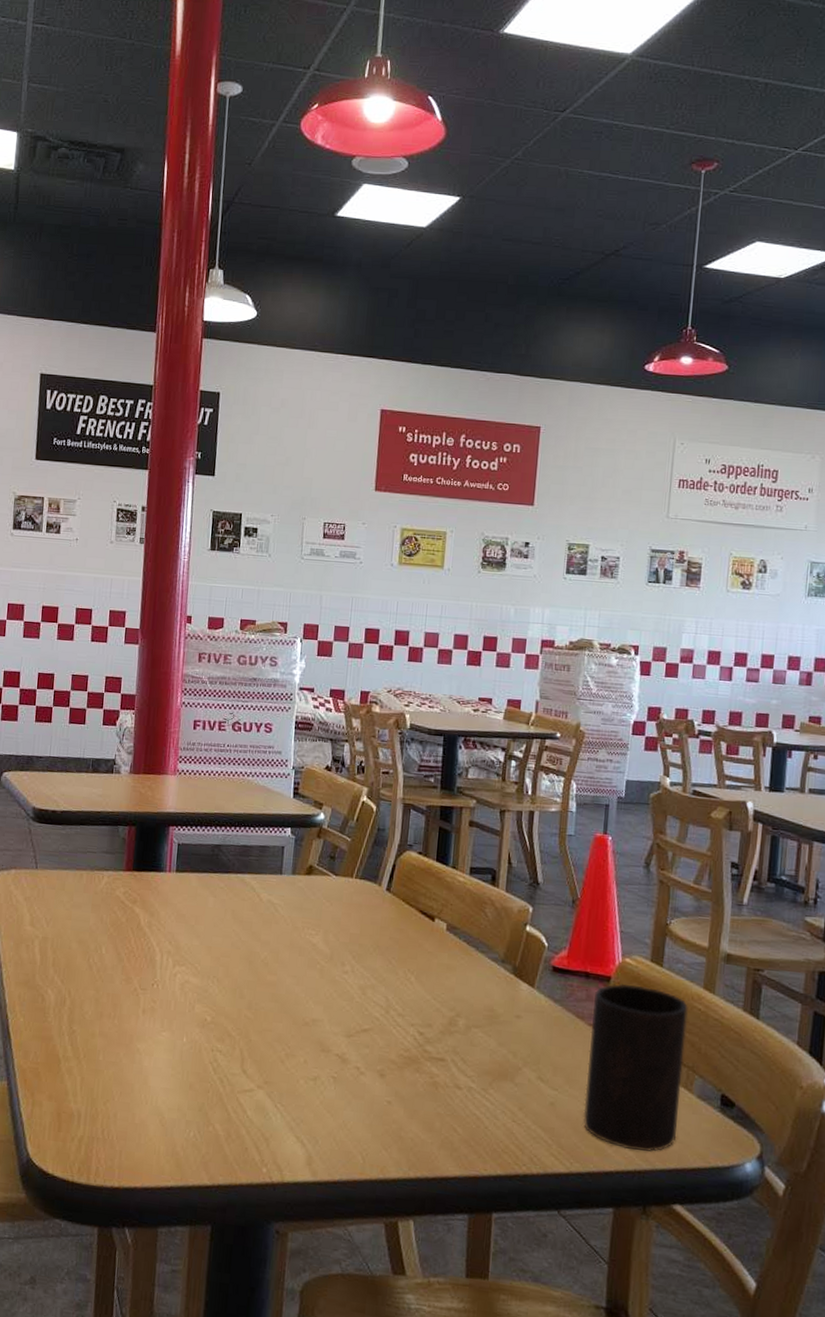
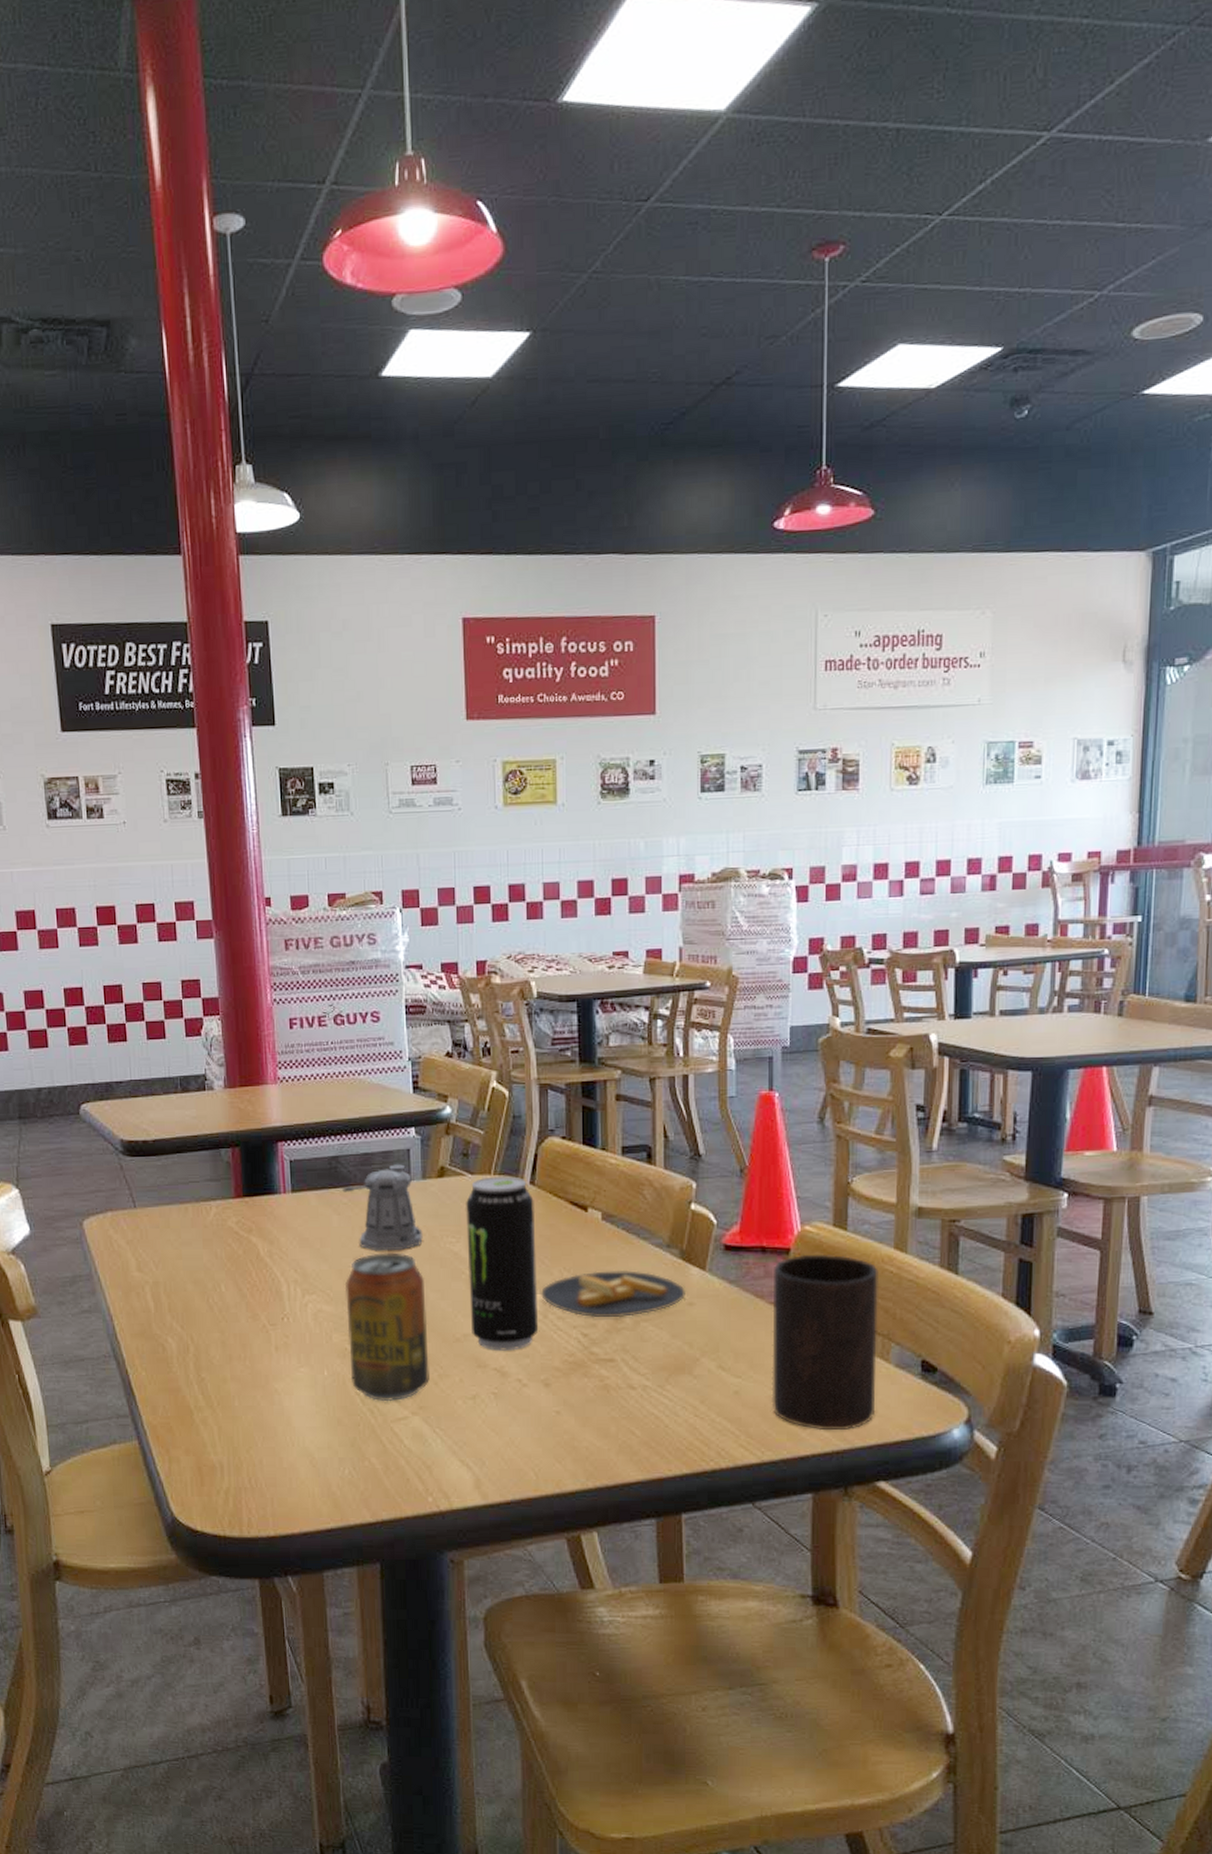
beverage can: none [206,936,283,1073] -> present [344,1253,429,1402]
pepper shaker: none [221,858,287,936] -> present [342,1164,423,1251]
beverage can: none [320,879,388,1040] -> present [465,1176,539,1351]
french fries: none [385,976,516,1022] -> present [541,1271,687,1318]

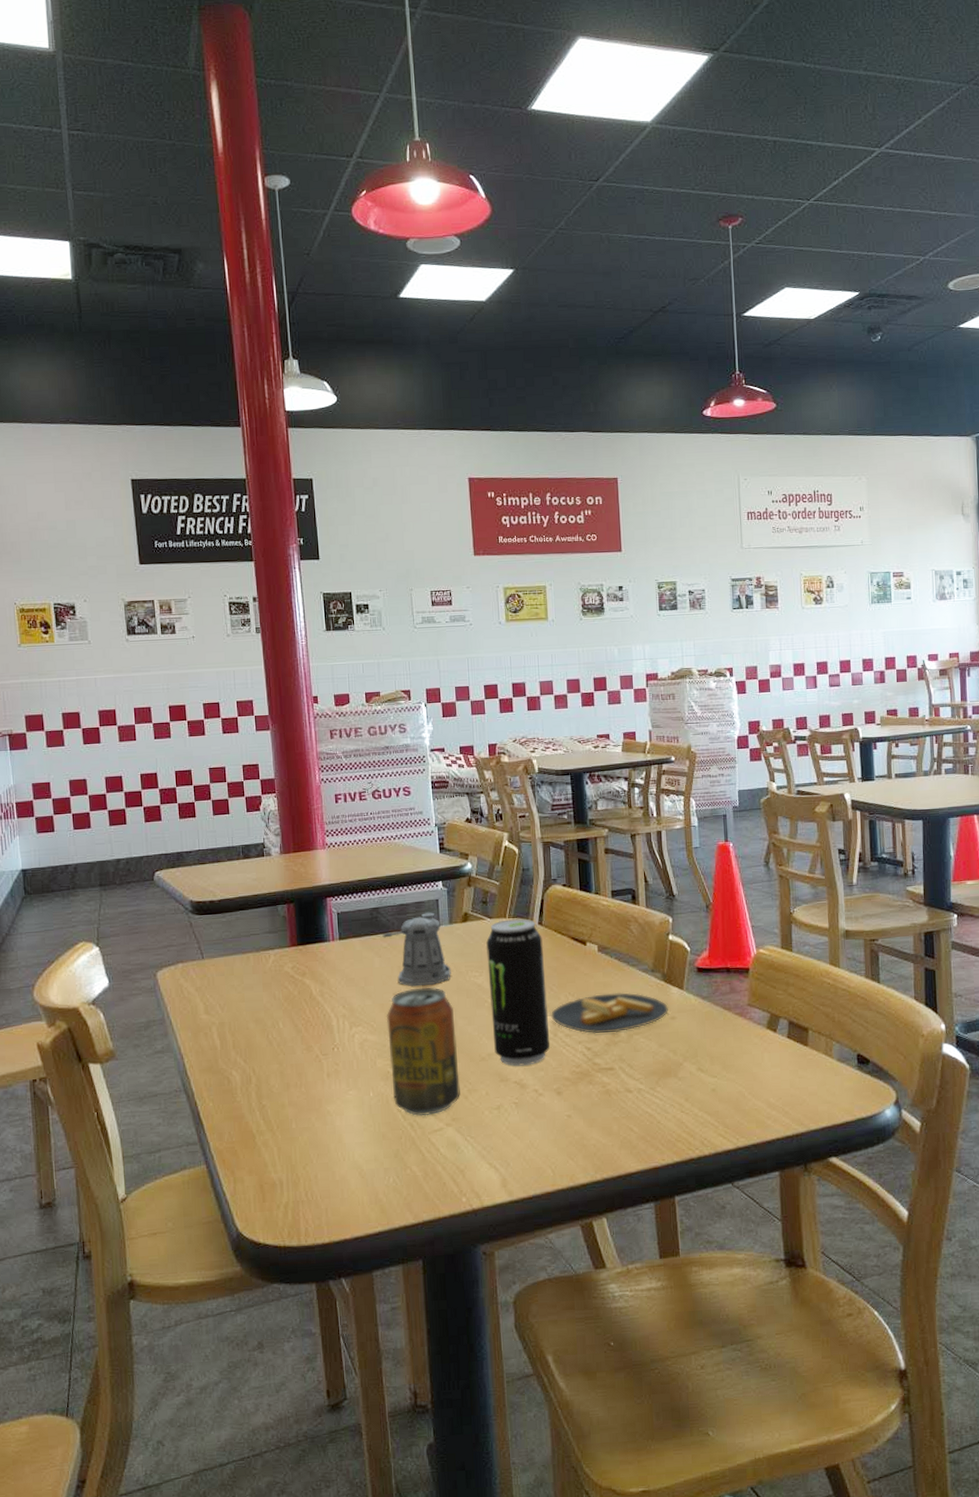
cup: present [771,1254,878,1430] -> none [737,972,825,1117]

